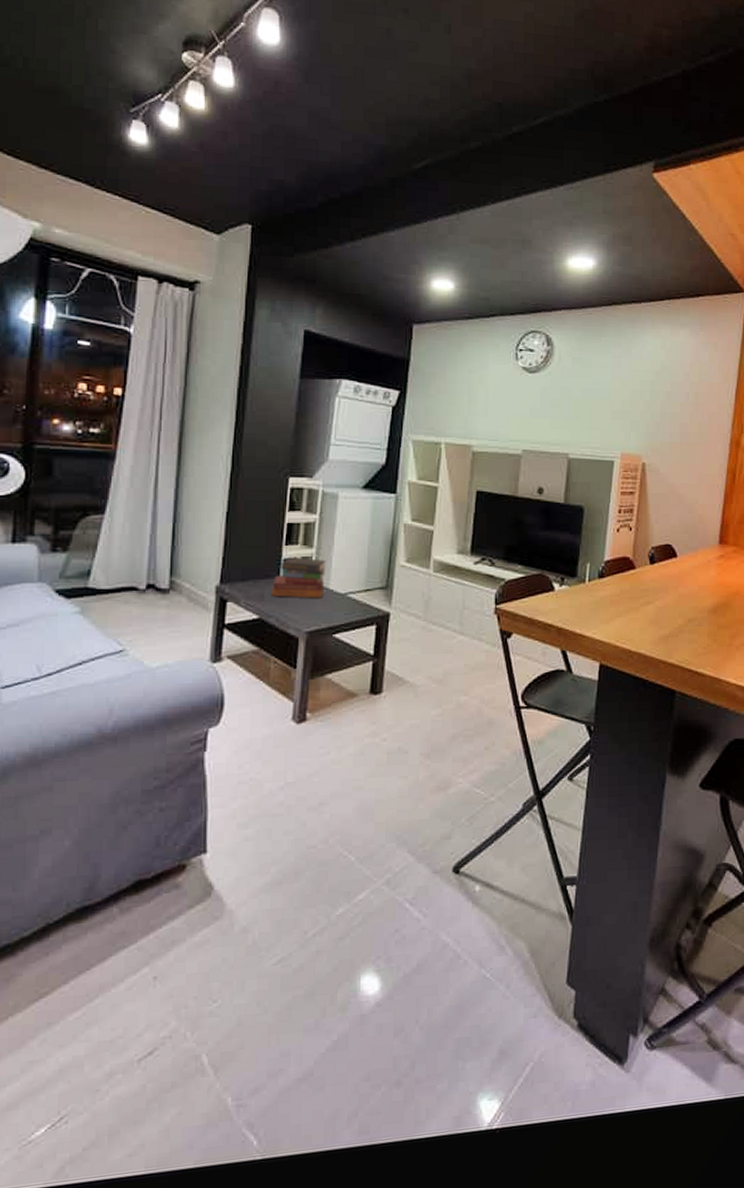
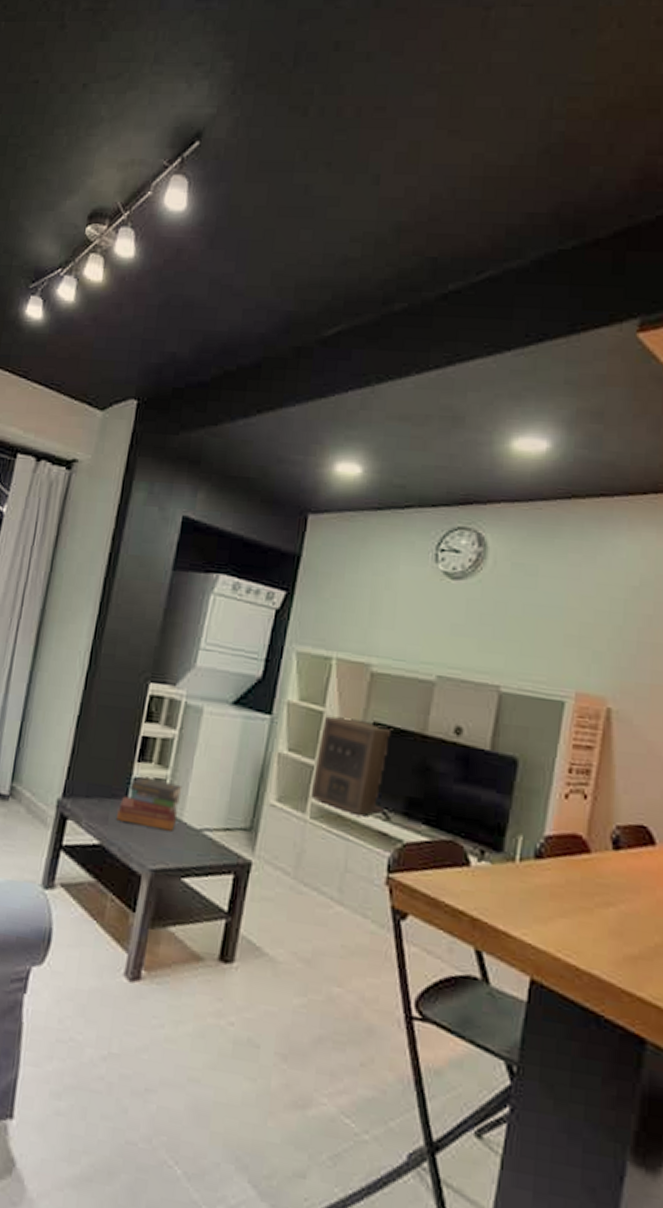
speaker: none [432,490,493,565] -> present [310,716,394,816]

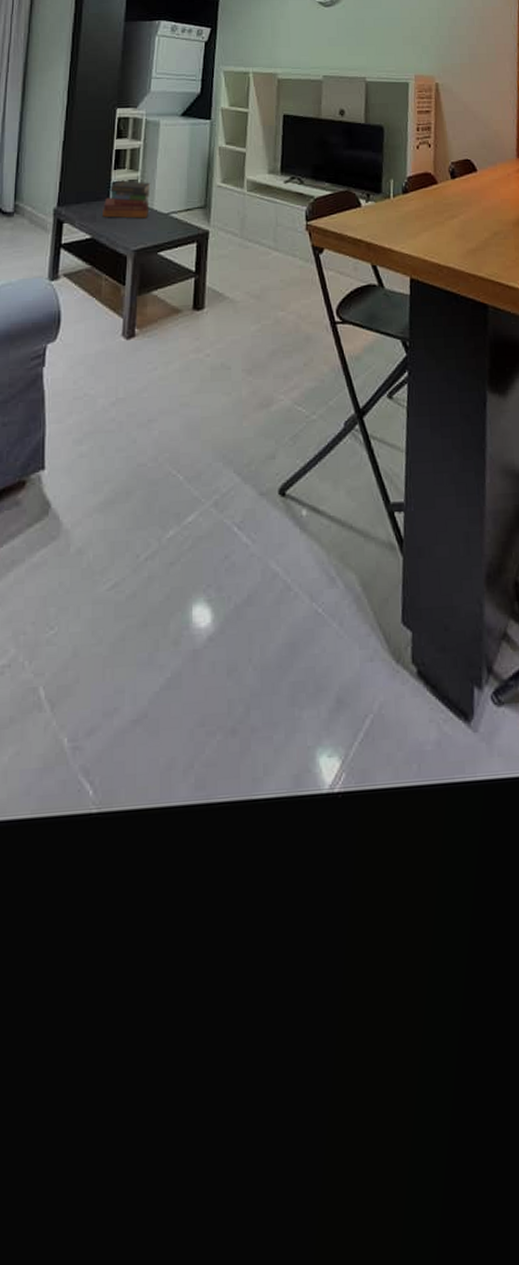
speaker: present [310,716,394,816] -> none [245,114,301,184]

